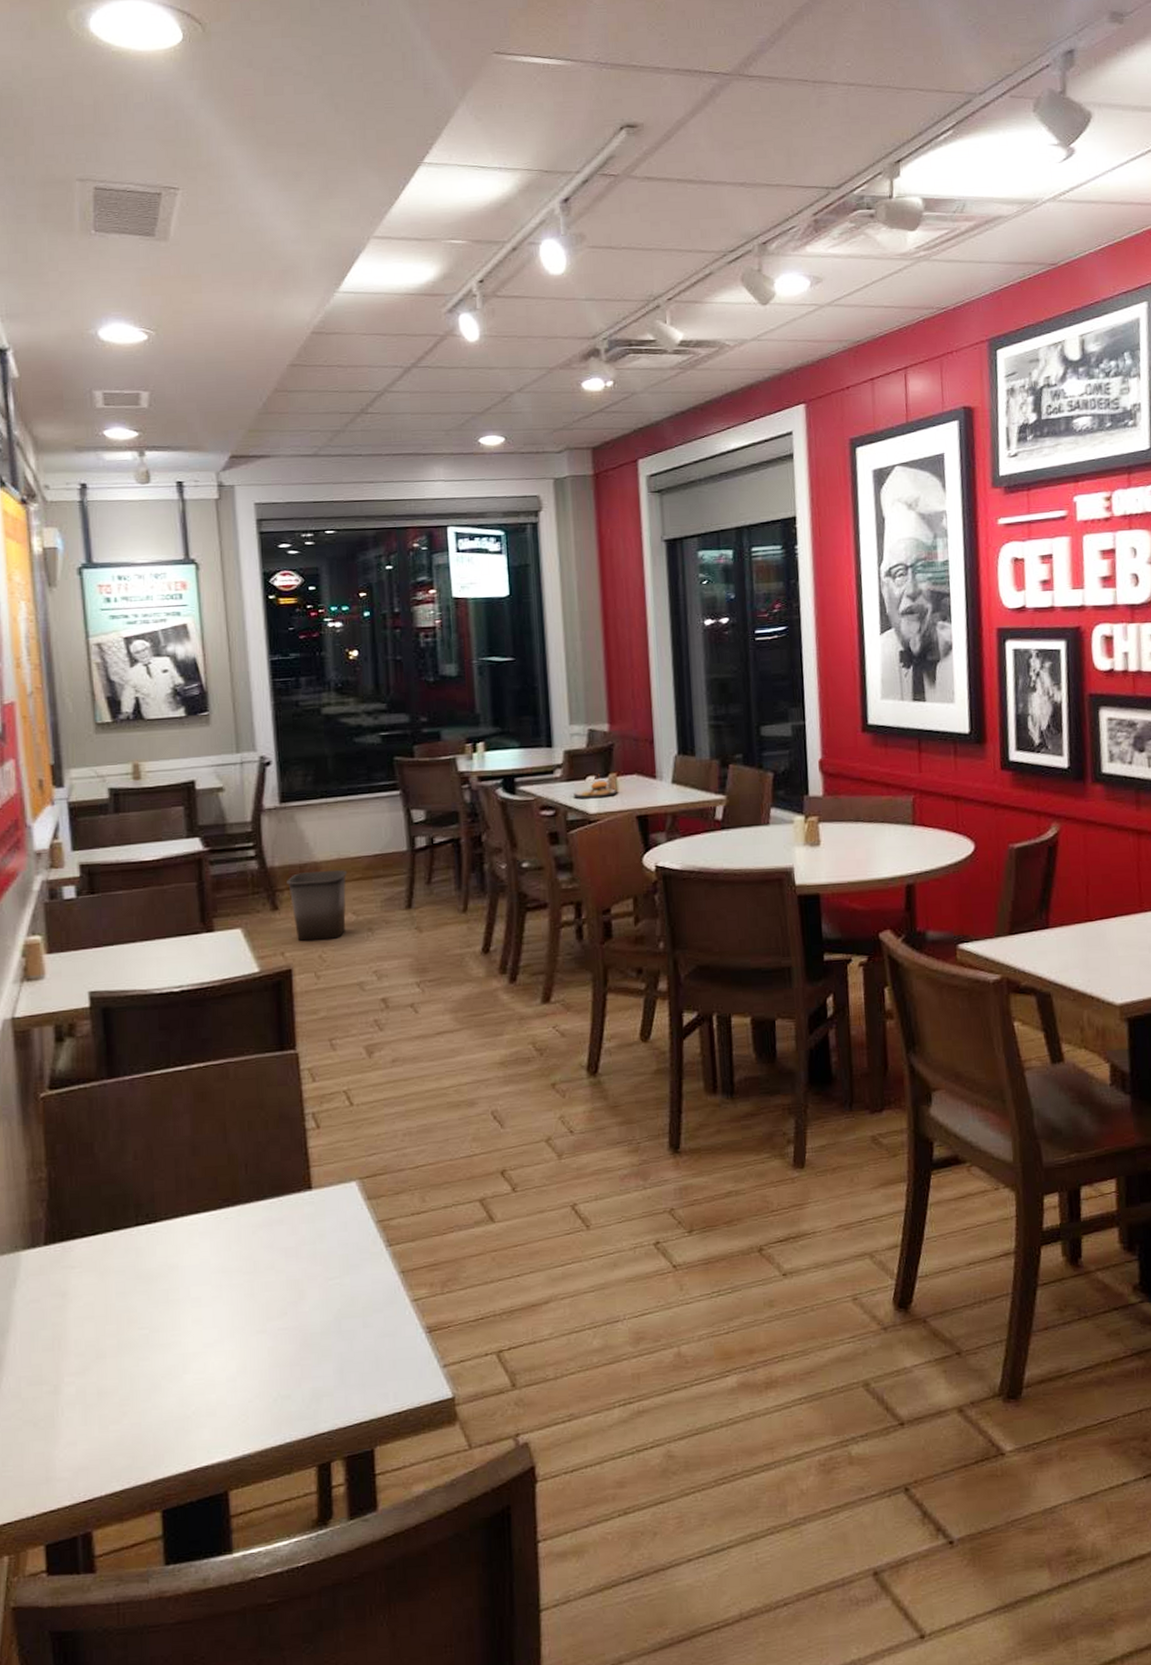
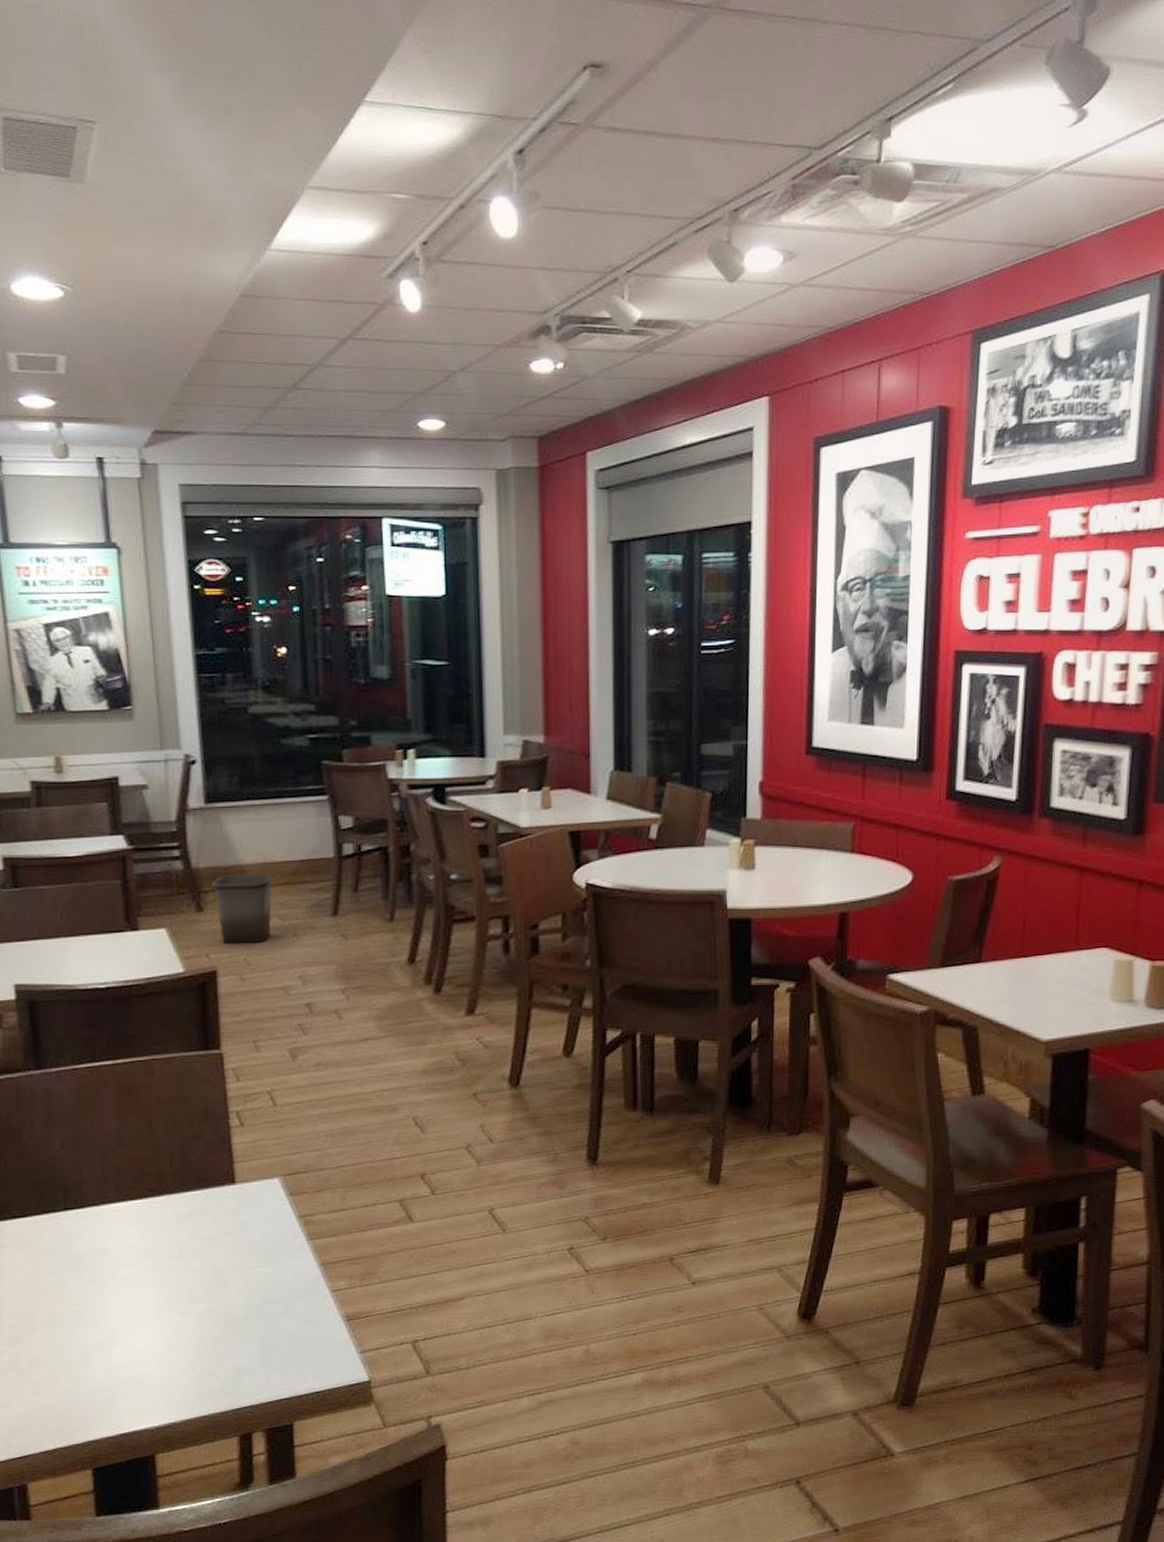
burger: present [574,774,617,799] -> none [505,787,550,812]

